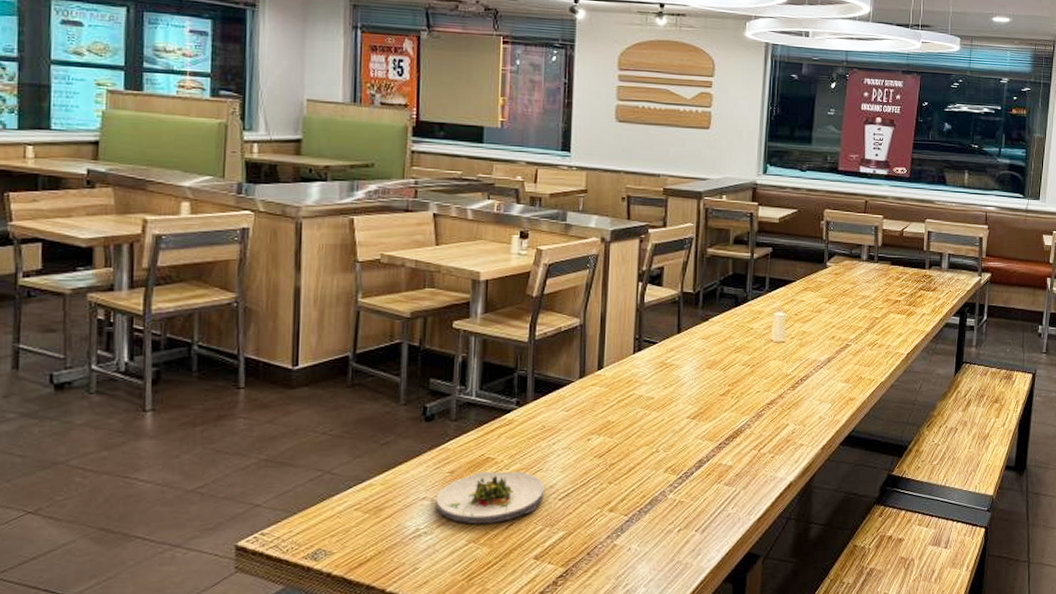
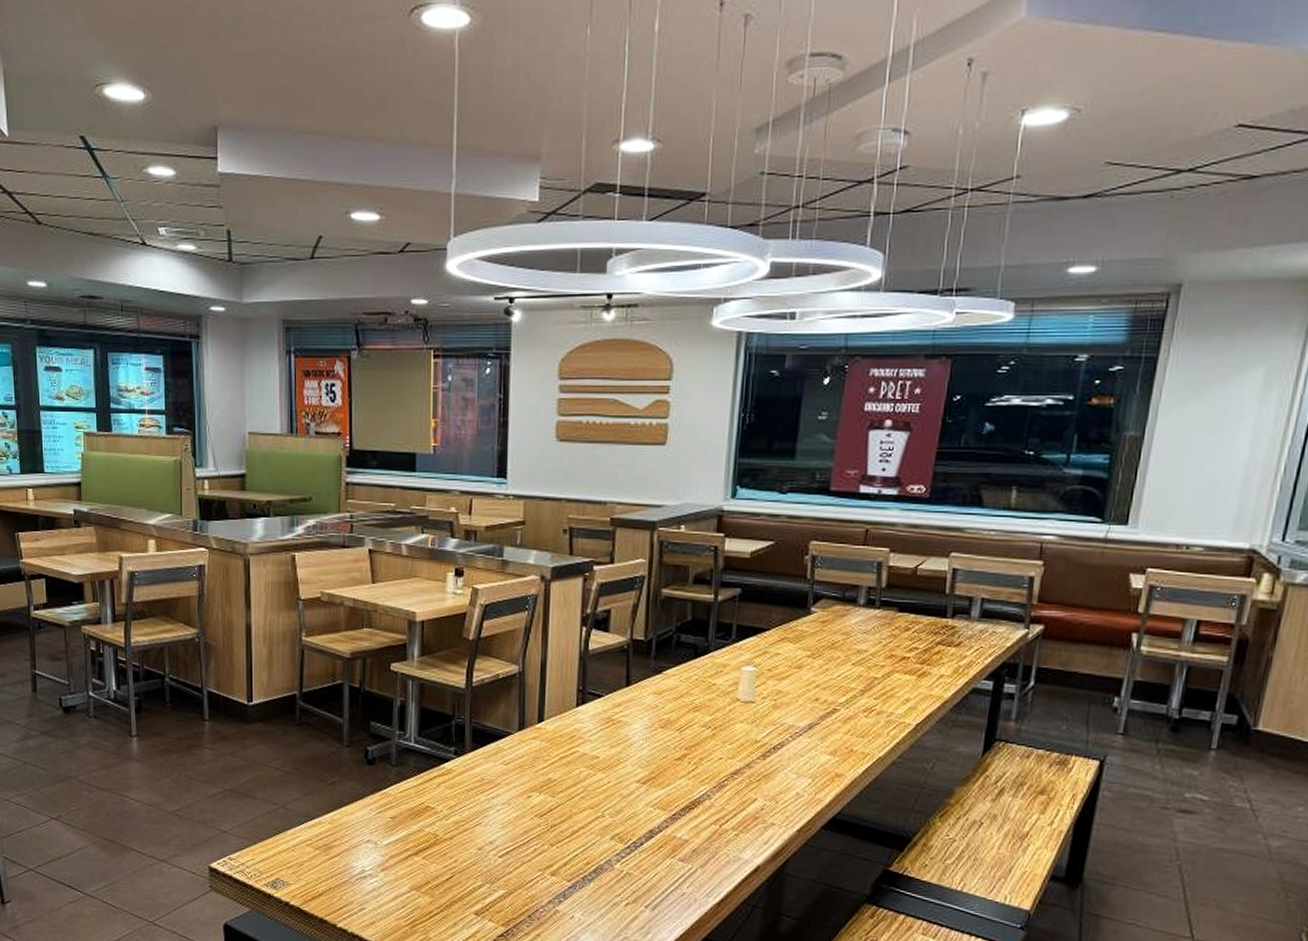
salad plate: present [436,471,545,524] -> none [379,819,484,873]

